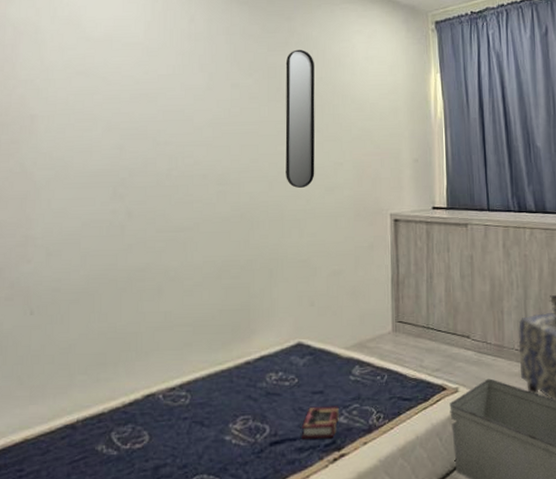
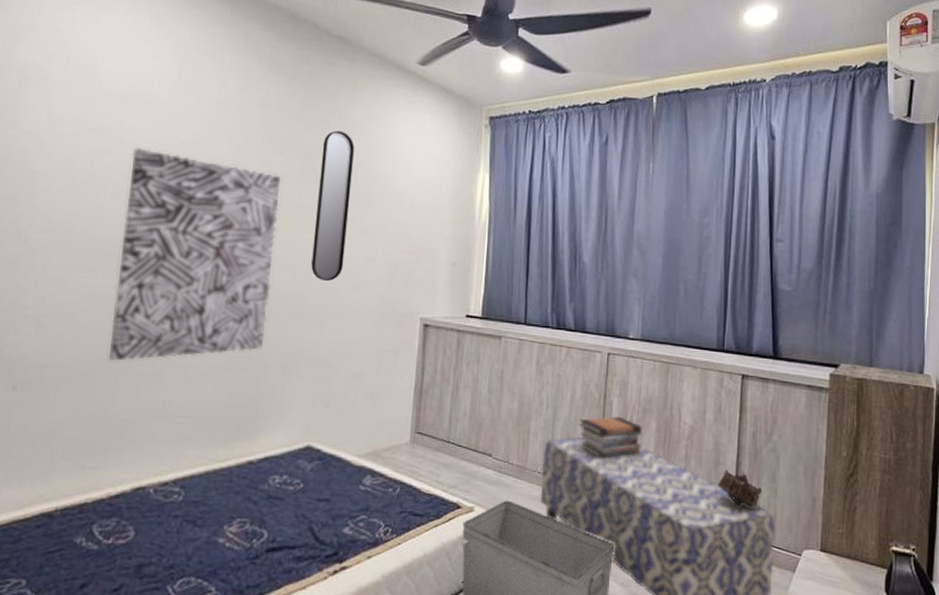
wall art: none [112,84,252,281] -> present [109,148,280,362]
book: present [301,406,340,439] -> none [301,514,345,549]

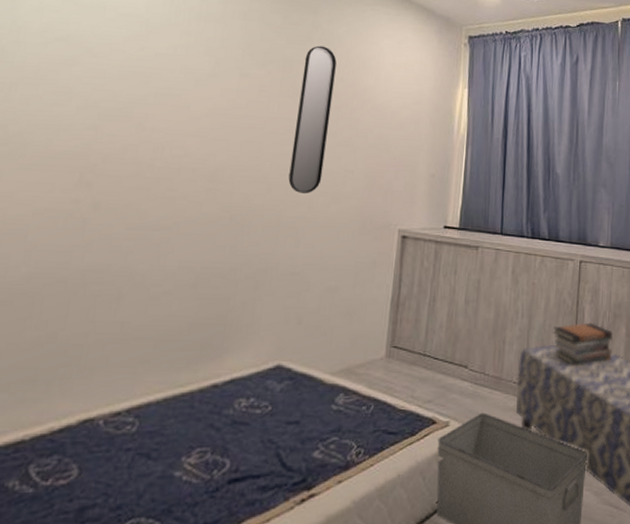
wall art: present [109,148,280,362] -> none [62,59,260,282]

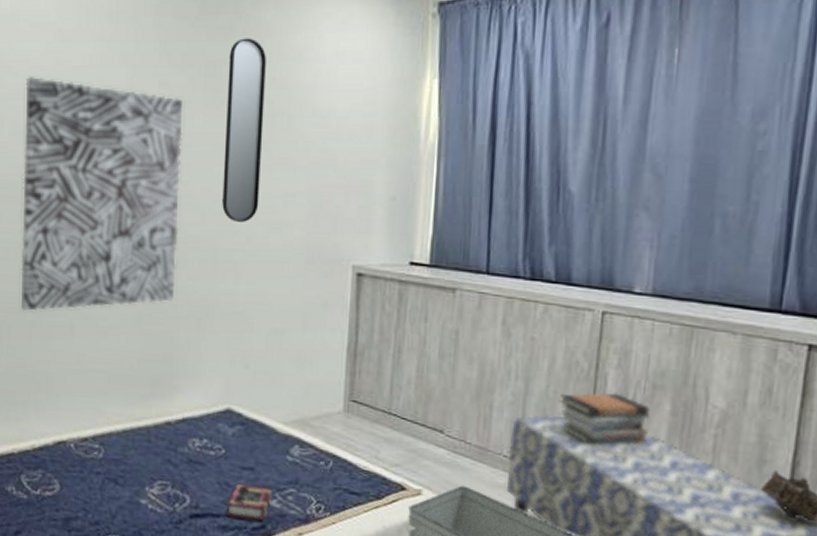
wall art: none [62,59,260,282] -> present [21,77,183,312]
book: none [266,438,315,476] -> present [226,483,273,522]

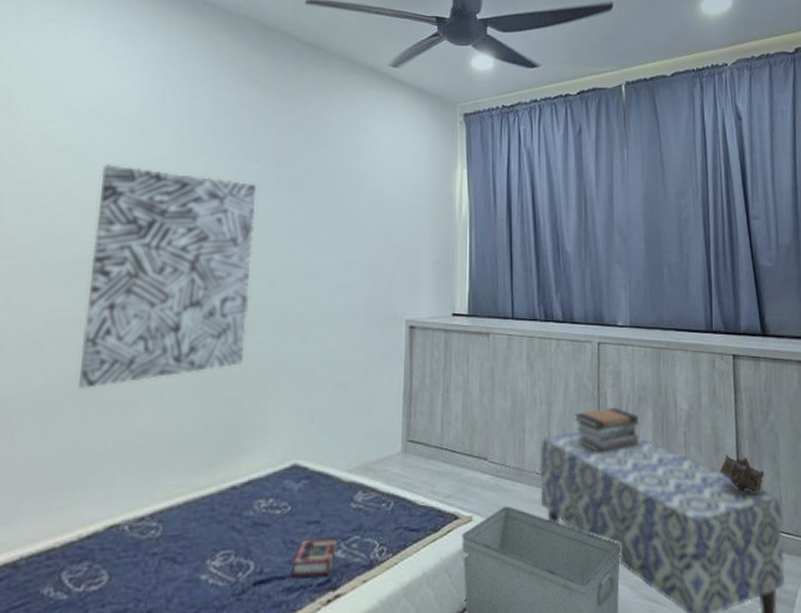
home mirror: present [222,38,266,222] -> none [291,135,330,288]

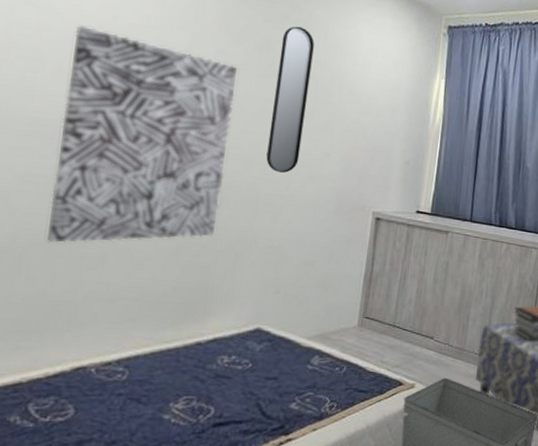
home mirror: none [291,135,330,288] -> present [266,26,315,173]
book: present [291,538,338,577] -> none [248,391,292,423]

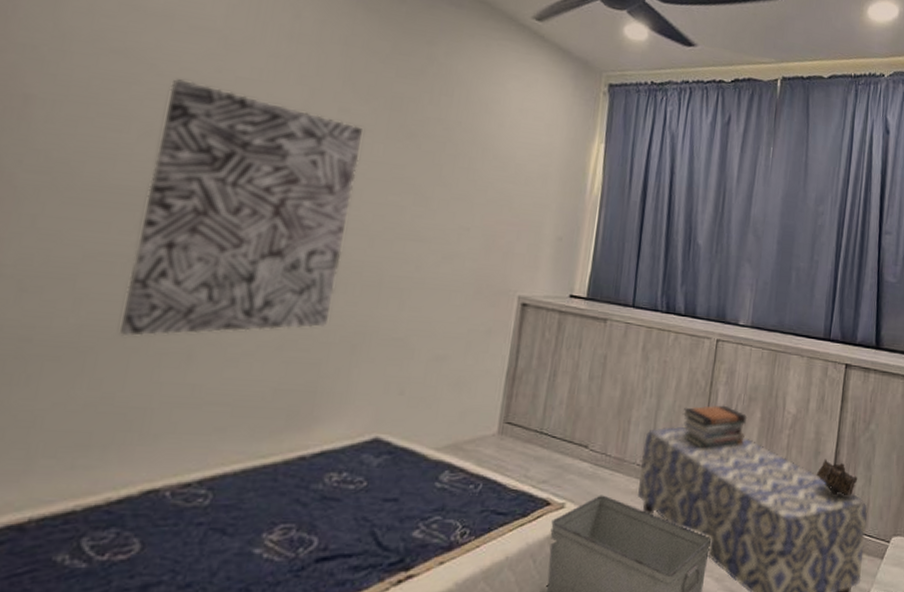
home mirror: present [266,26,315,173] -> none [393,82,455,251]

